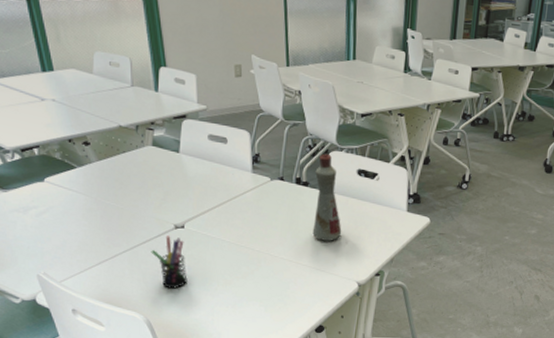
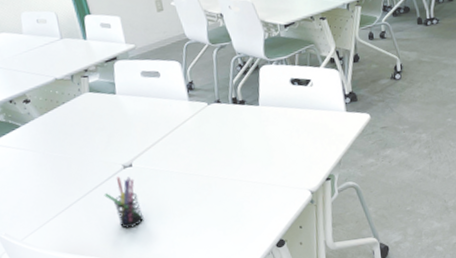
bottle: present [312,153,342,241] -> none [249,69,286,156]

